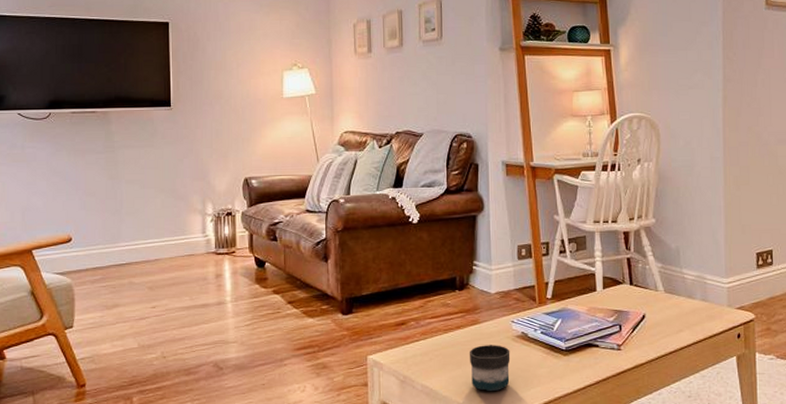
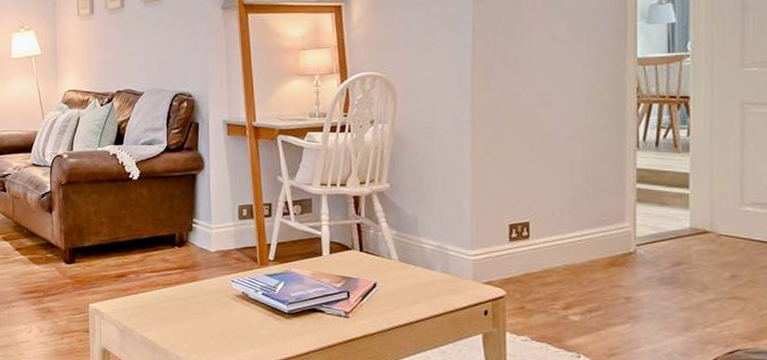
mug: present [469,345,511,392] -> none [188,302,230,349]

